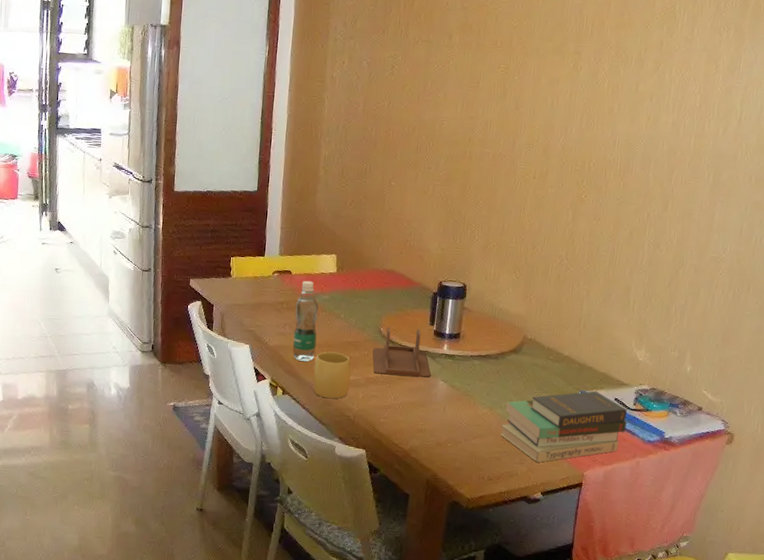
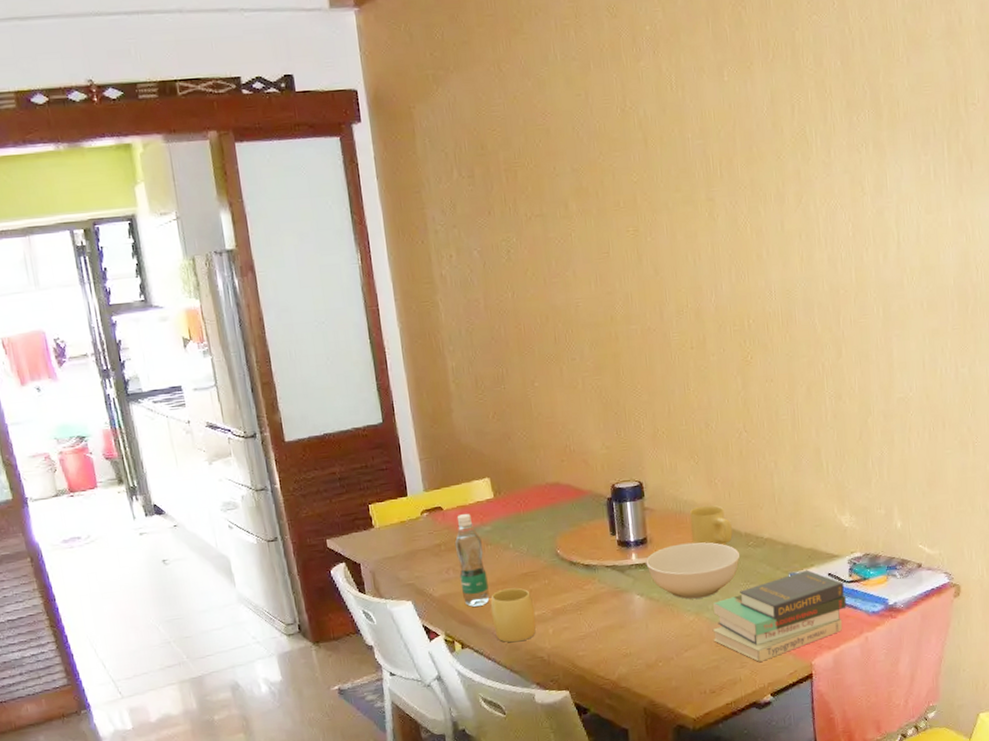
napkin holder: present [372,327,431,378] -> none [553,542,625,603]
bowl: none [455,344,540,396] -> present [645,542,741,600]
cup: none [499,315,538,355] -> present [689,505,733,546]

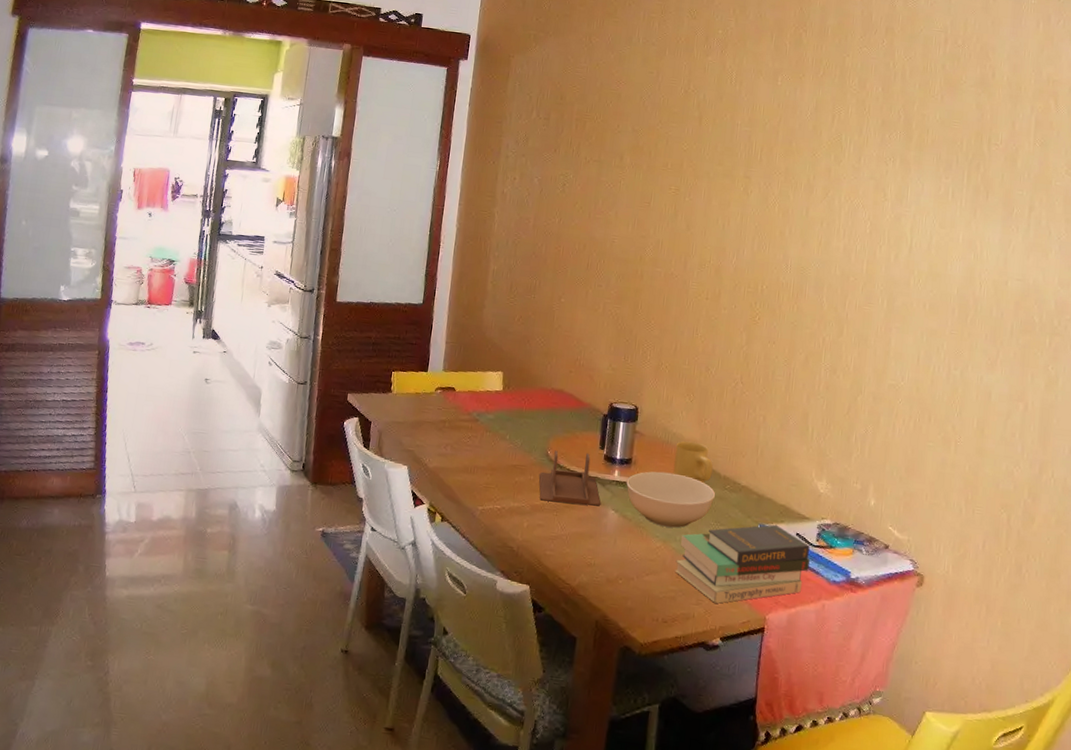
bottle: present [454,513,490,607] -> none [454,398,483,486]
mug: present [490,588,536,643] -> none [474,475,516,528]
napkin holder: none [553,542,625,603] -> present [539,450,601,506]

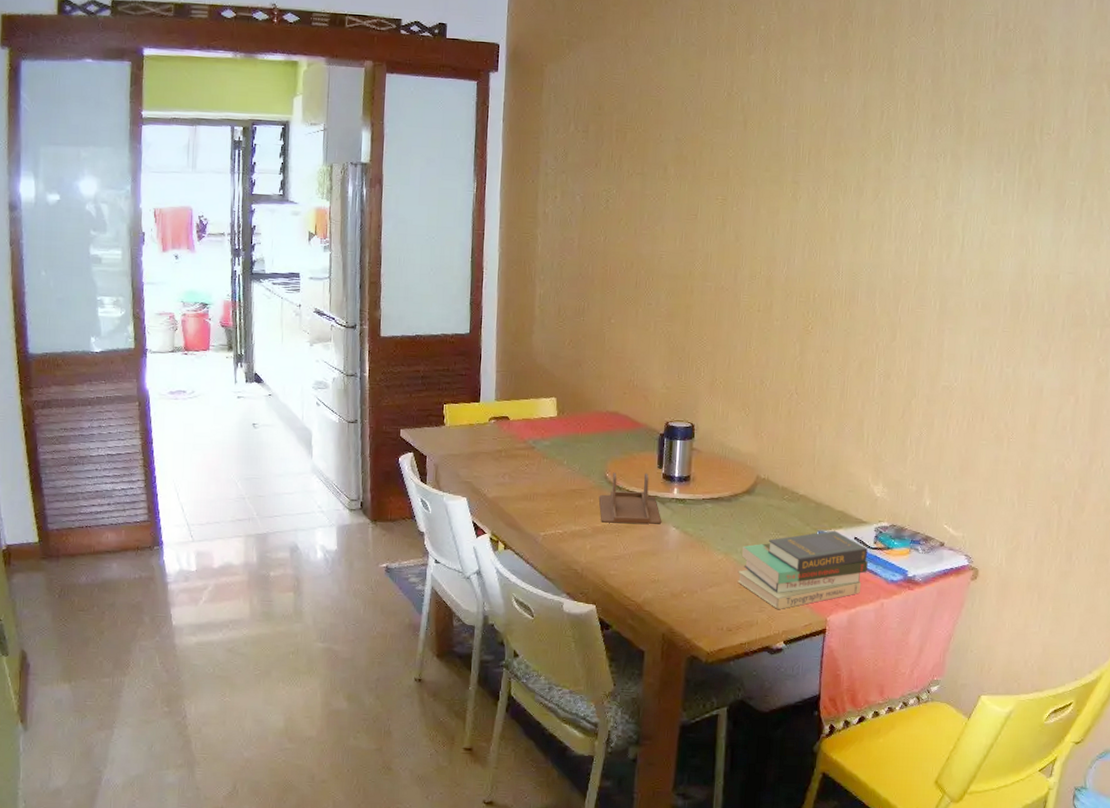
bowl: present [626,471,716,528] -> none [686,486,775,540]
cup: present [673,441,713,484] -> none [731,455,771,496]

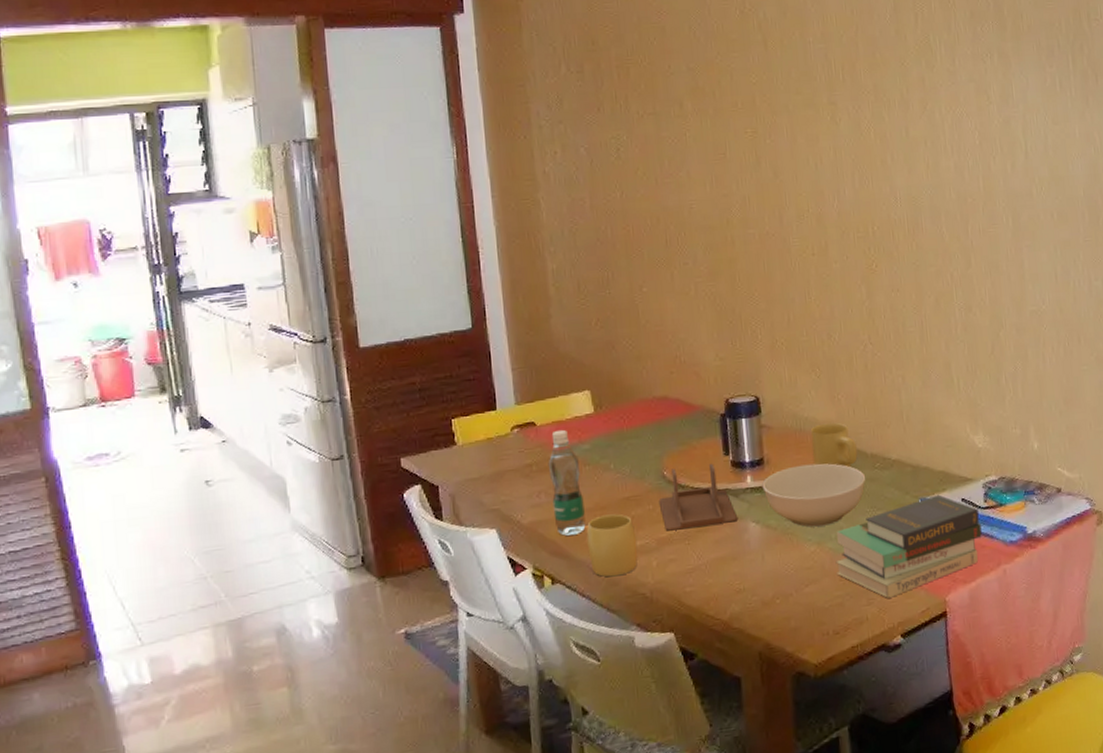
bottle: none [513,426,539,513] -> present [548,429,586,536]
mug: none [536,501,577,552] -> present [586,514,638,577]
bowl: none [686,486,775,540] -> present [762,463,866,528]
cup: none [731,455,771,496] -> present [810,422,858,468]

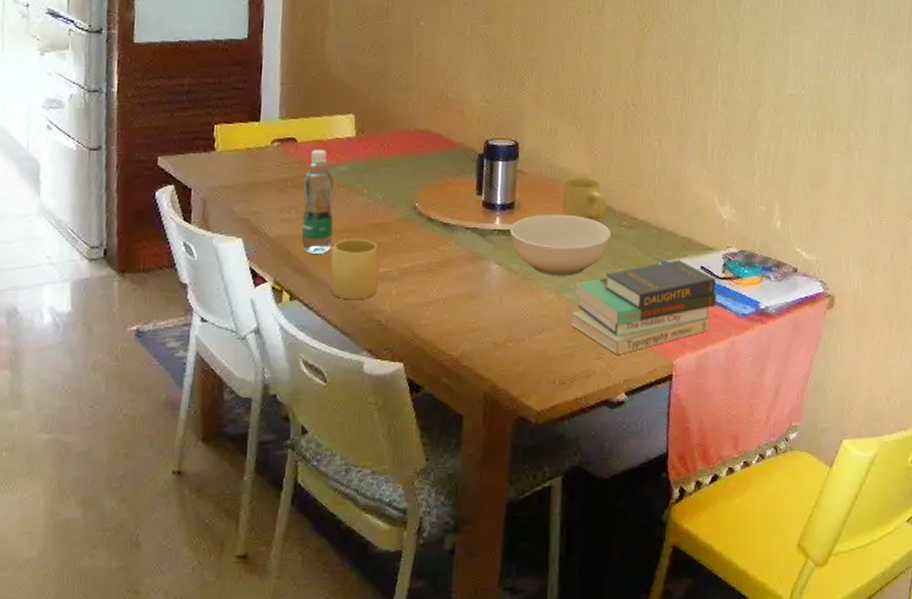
napkin holder: present [658,463,739,531] -> none [406,201,482,262]

